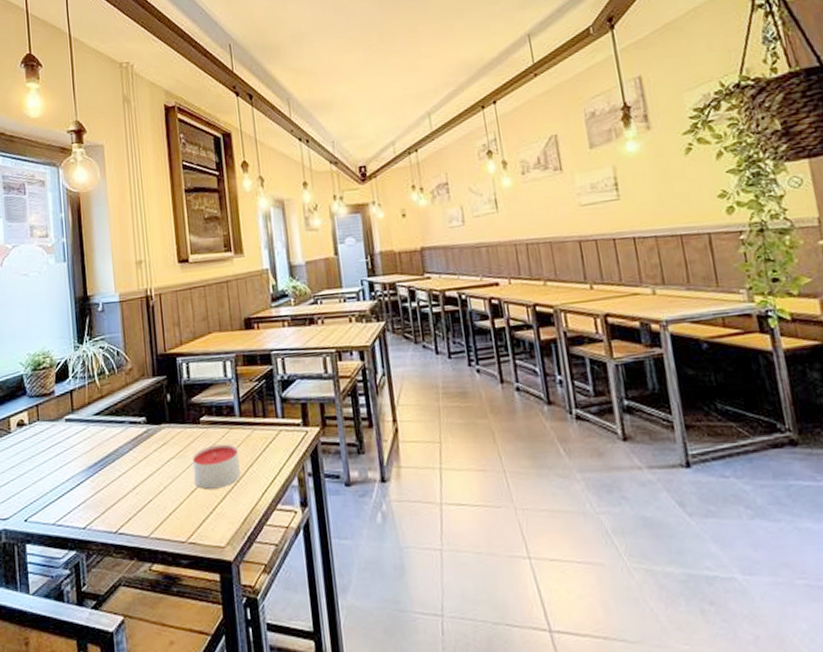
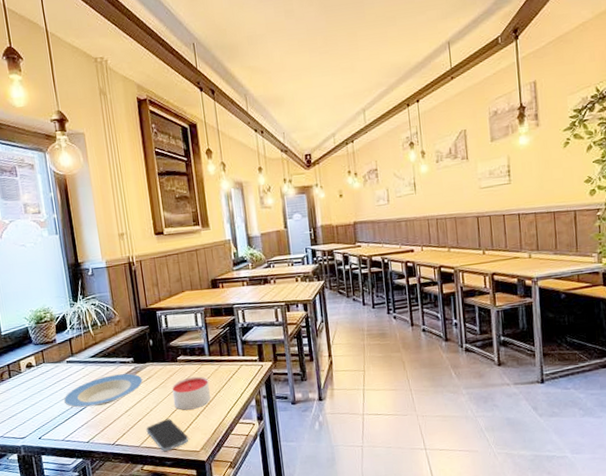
plate: none [58,437,157,481] -> present [63,373,143,408]
smartphone: none [157,500,212,545] -> present [146,418,189,451]

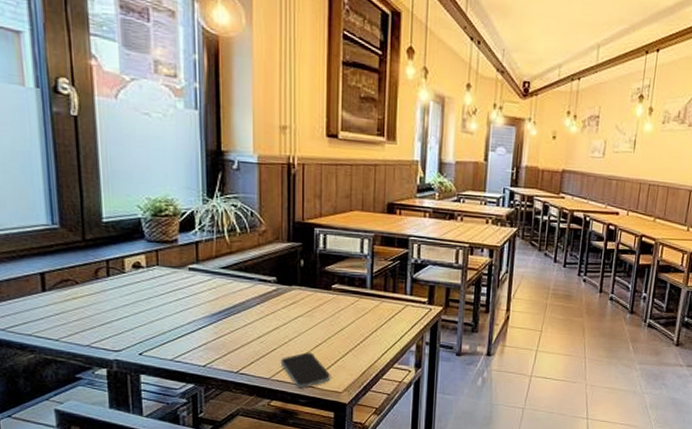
plate: present [63,373,143,408] -> none [178,293,286,326]
candle: present [171,376,210,410] -> none [319,310,365,346]

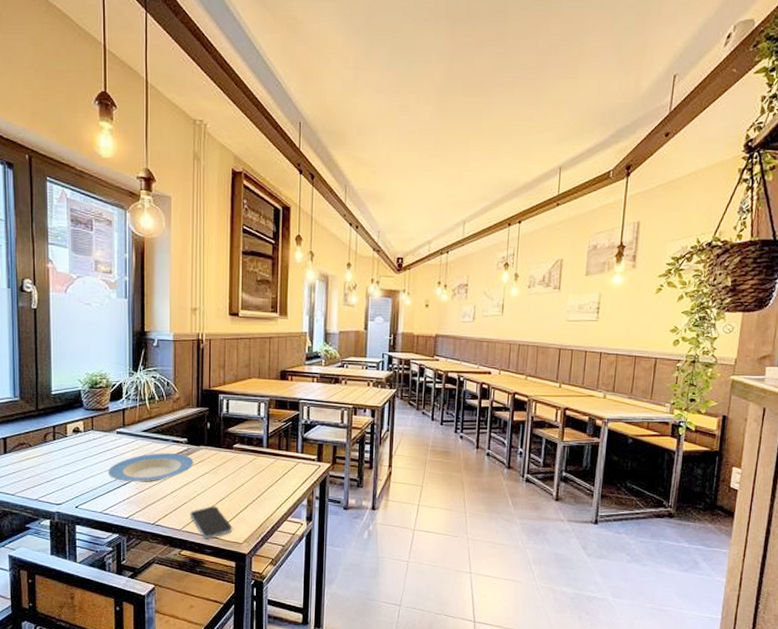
plate: none [178,293,286,326] -> present [107,453,195,482]

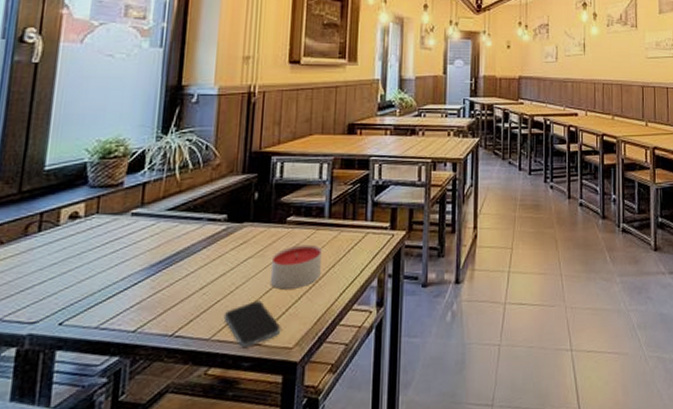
plate: present [107,453,195,482] -> none [112,235,235,280]
candle: none [222,467,262,500] -> present [270,244,322,290]

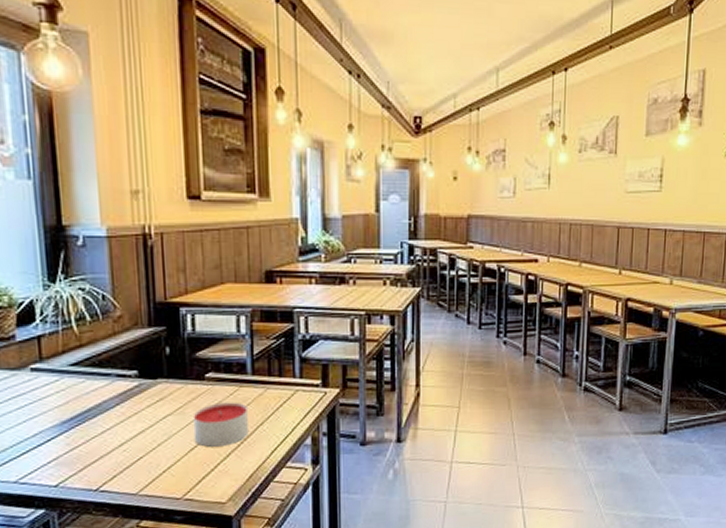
smartphone: present [223,300,281,347] -> none [148,457,212,502]

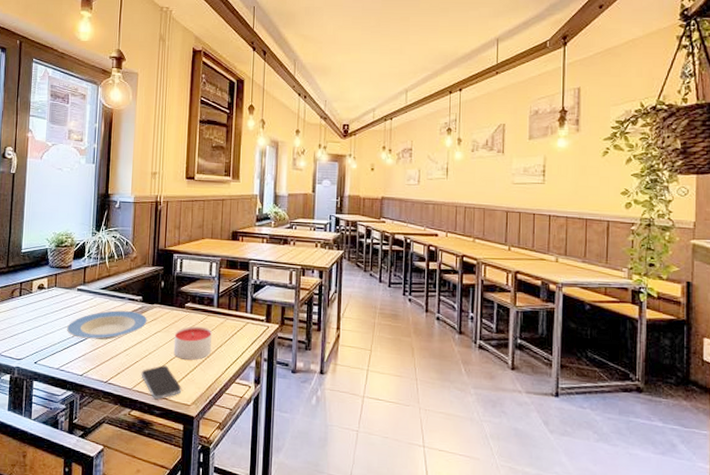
plate: none [20,392,151,437] -> present [66,310,148,340]
smartphone: none [148,457,212,502] -> present [141,365,182,399]

